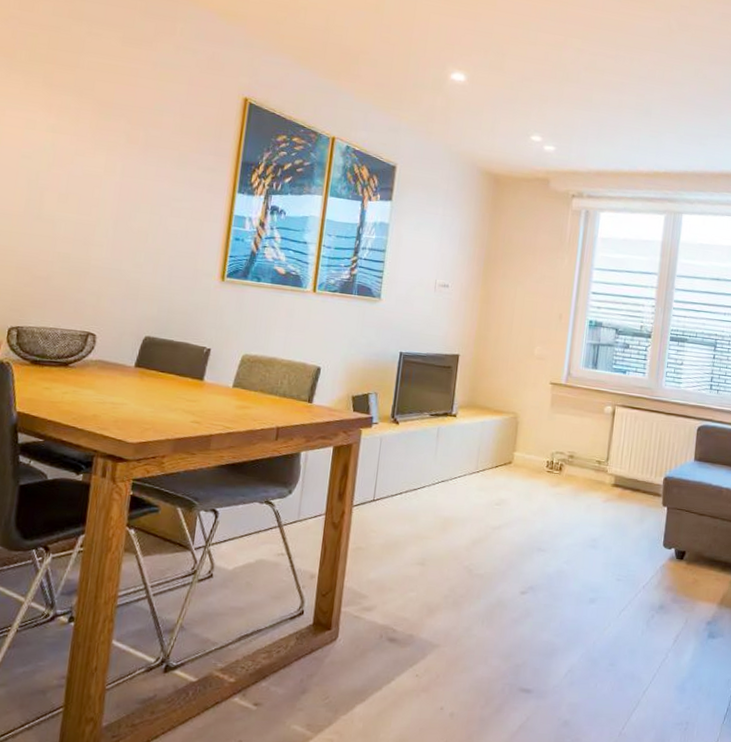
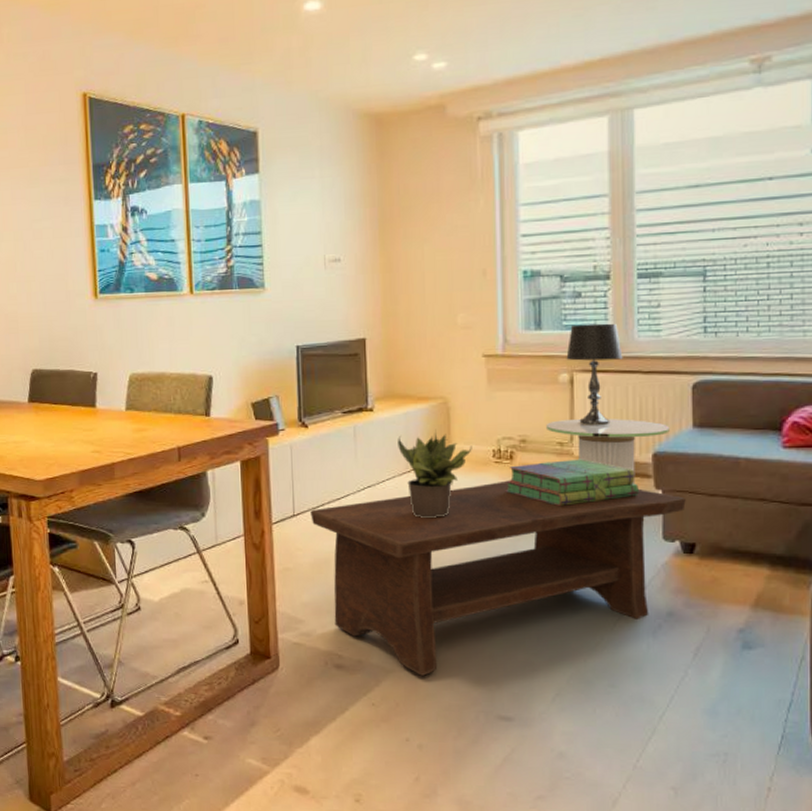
coffee table: none [388,487,683,651] -> present [310,480,686,676]
potted plant: none [472,438,532,514] -> present [398,429,472,518]
stack of books: none [553,475,651,513] -> present [506,459,639,506]
side table: none [589,443,678,501] -> present [545,418,670,484]
table lamp: none [612,368,653,452] -> present [566,323,623,426]

